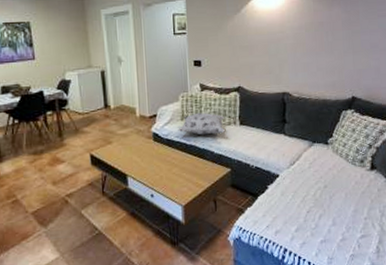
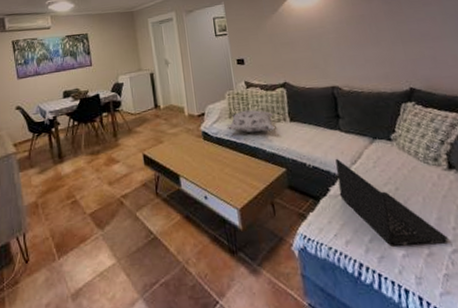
laptop: none [276,159,359,234] -> present [335,158,448,246]

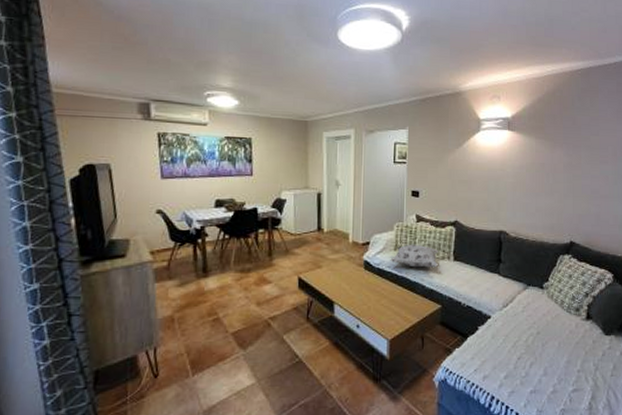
laptop: present [335,158,448,246] -> none [486,300,572,384]

